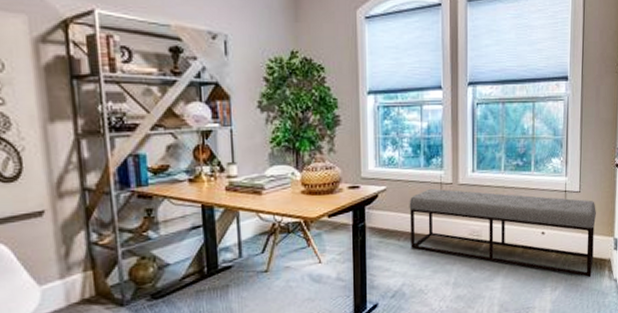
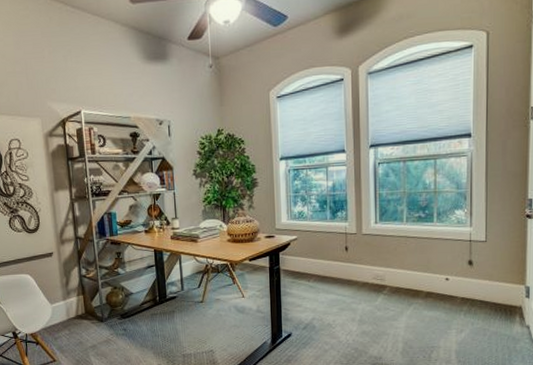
bench: present [409,188,596,278] -> none [317,237,505,323]

